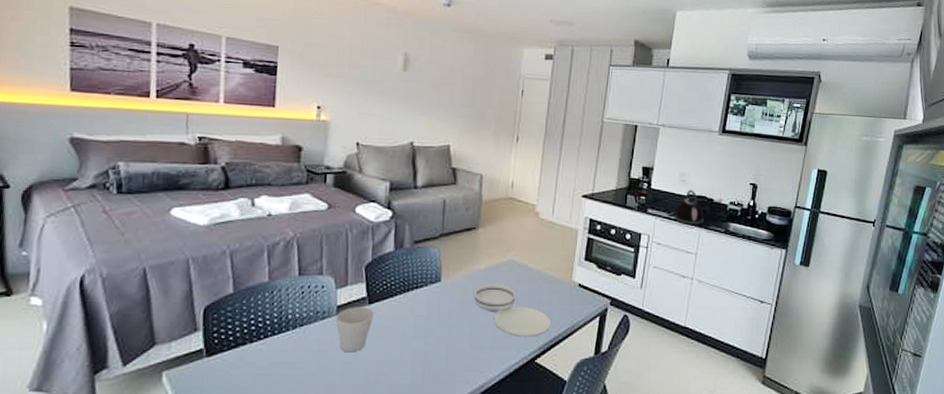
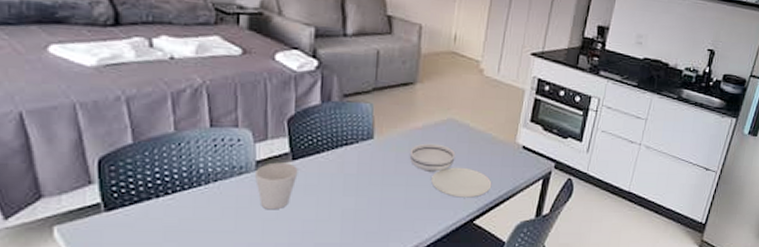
kettle: present [675,190,704,226] -> none [627,53,658,91]

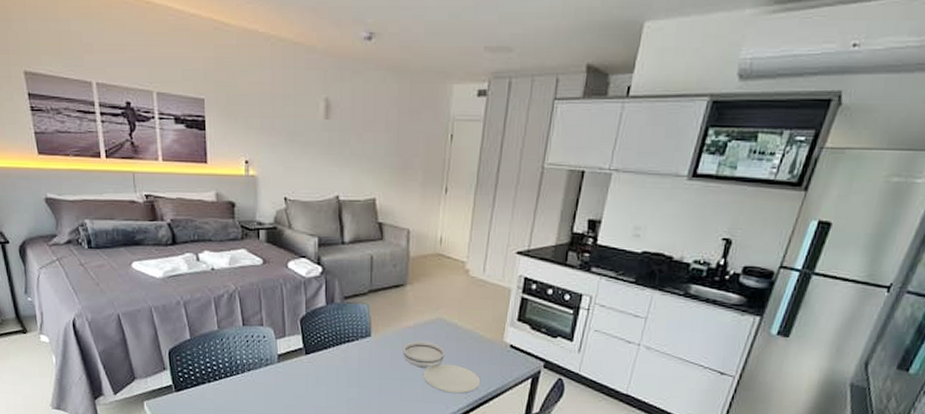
cup: present [254,162,298,210] -> none [277,356,311,397]

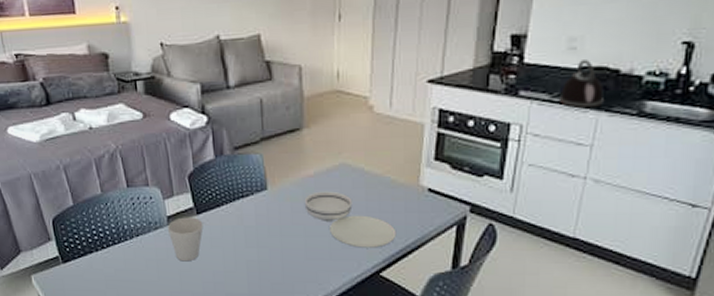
cup: none [277,356,311,397] -> present [167,217,203,262]
kettle: none [623,246,659,287] -> present [560,60,604,109]

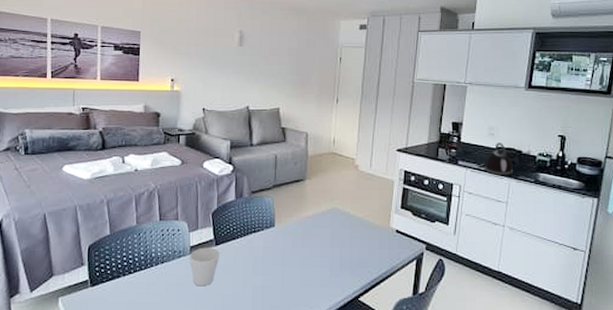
bowl: present [304,191,353,221] -> none [303,229,340,254]
plate: present [330,215,397,248] -> none [321,249,372,277]

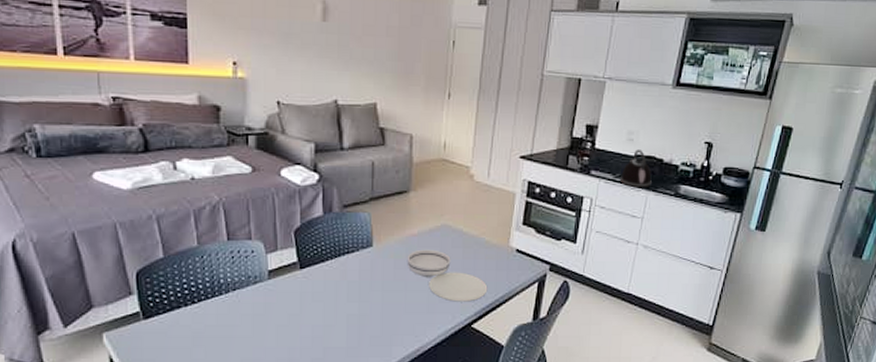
cup: present [189,247,220,287] -> none [267,271,306,316]
bowl: none [303,229,340,254] -> present [407,249,451,277]
plate: none [321,249,372,277] -> present [429,272,488,302]

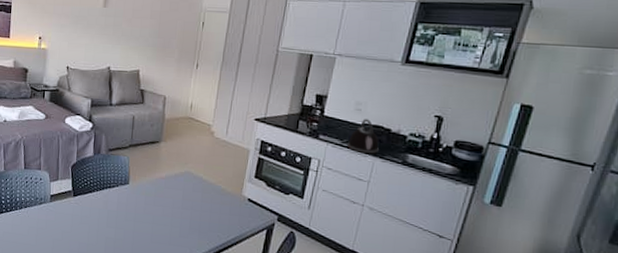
bowl: present [407,249,451,277] -> none [155,190,191,215]
plate: present [429,272,488,302] -> none [172,211,222,240]

